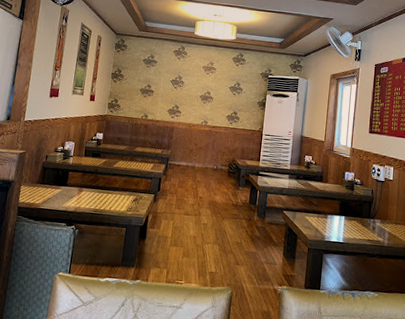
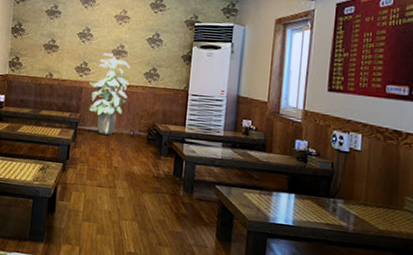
indoor plant: none [179,98,215,169] -> present [89,53,130,135]

